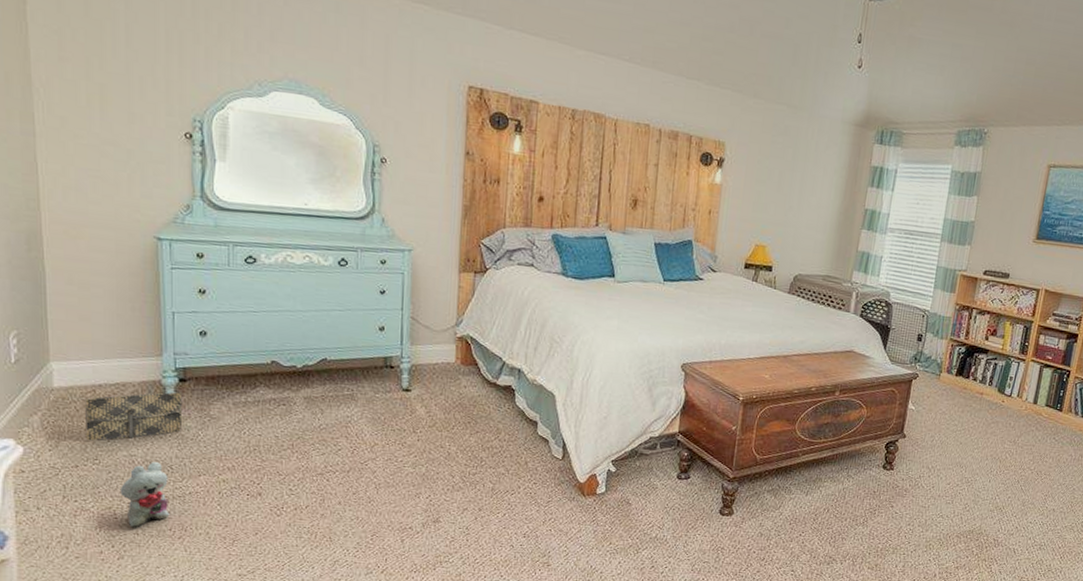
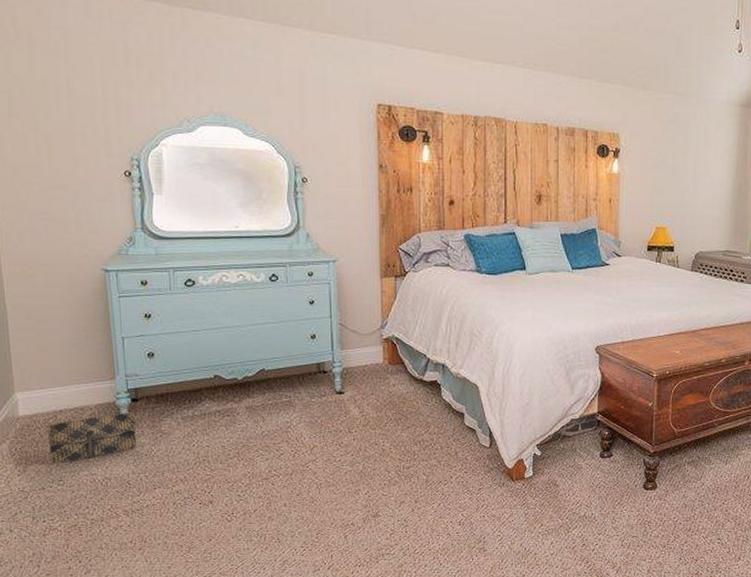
plush toy: present [119,462,170,528] -> none [83,479,130,543]

